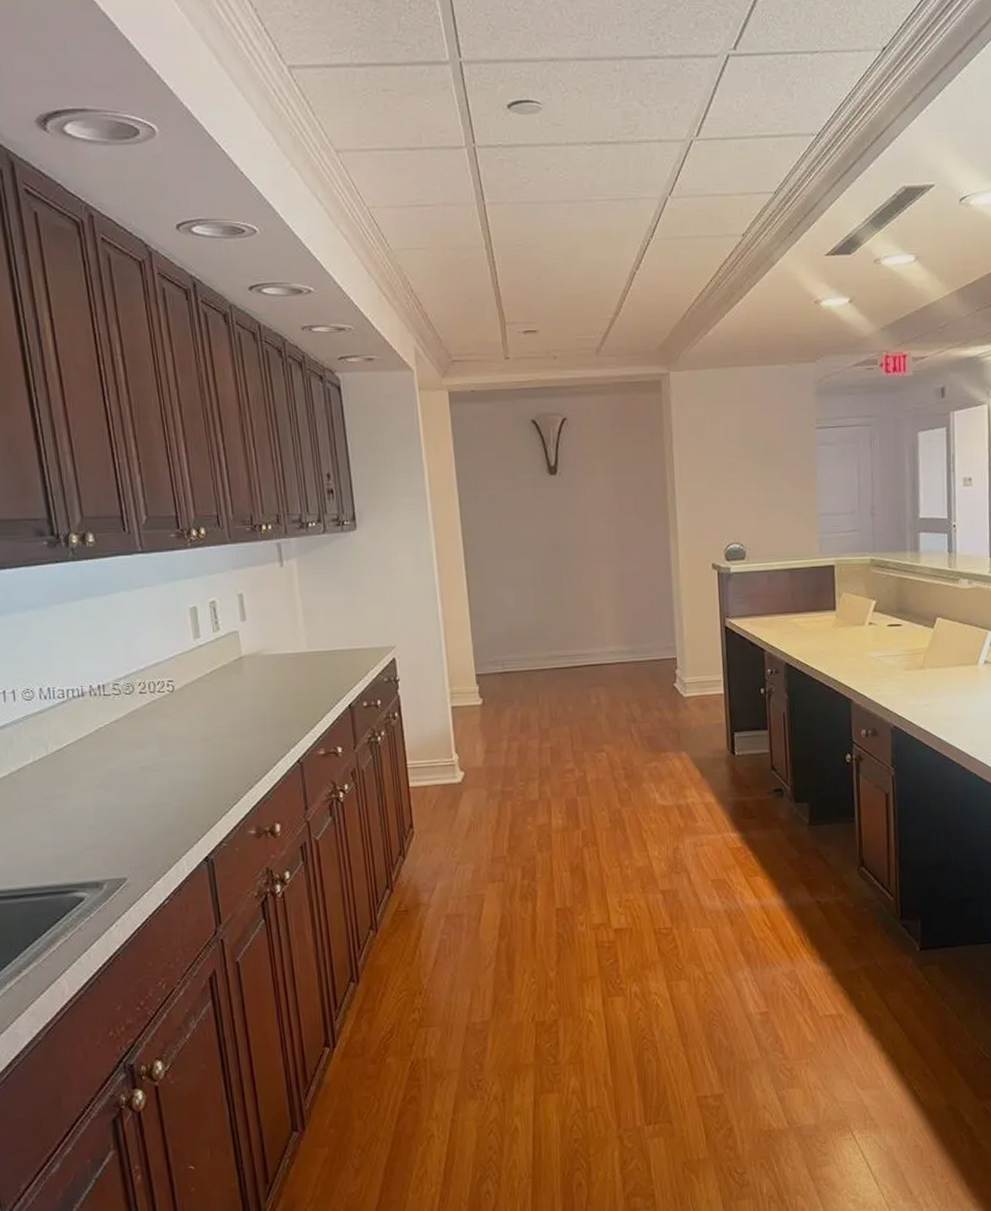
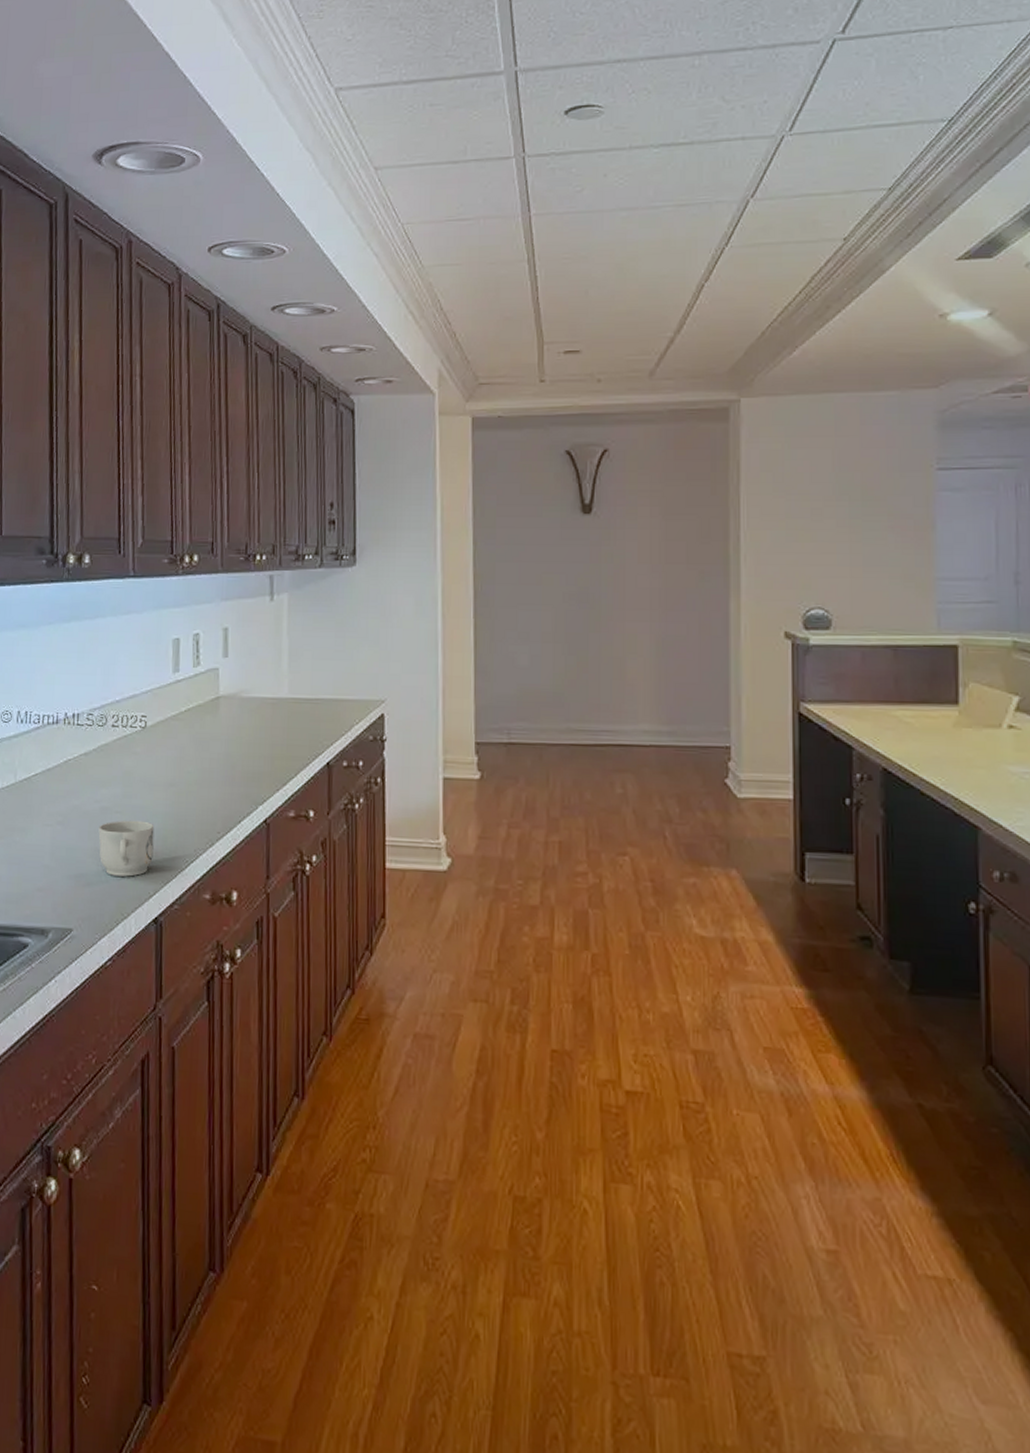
mug: none [139,774,197,826] -> present [98,820,155,877]

